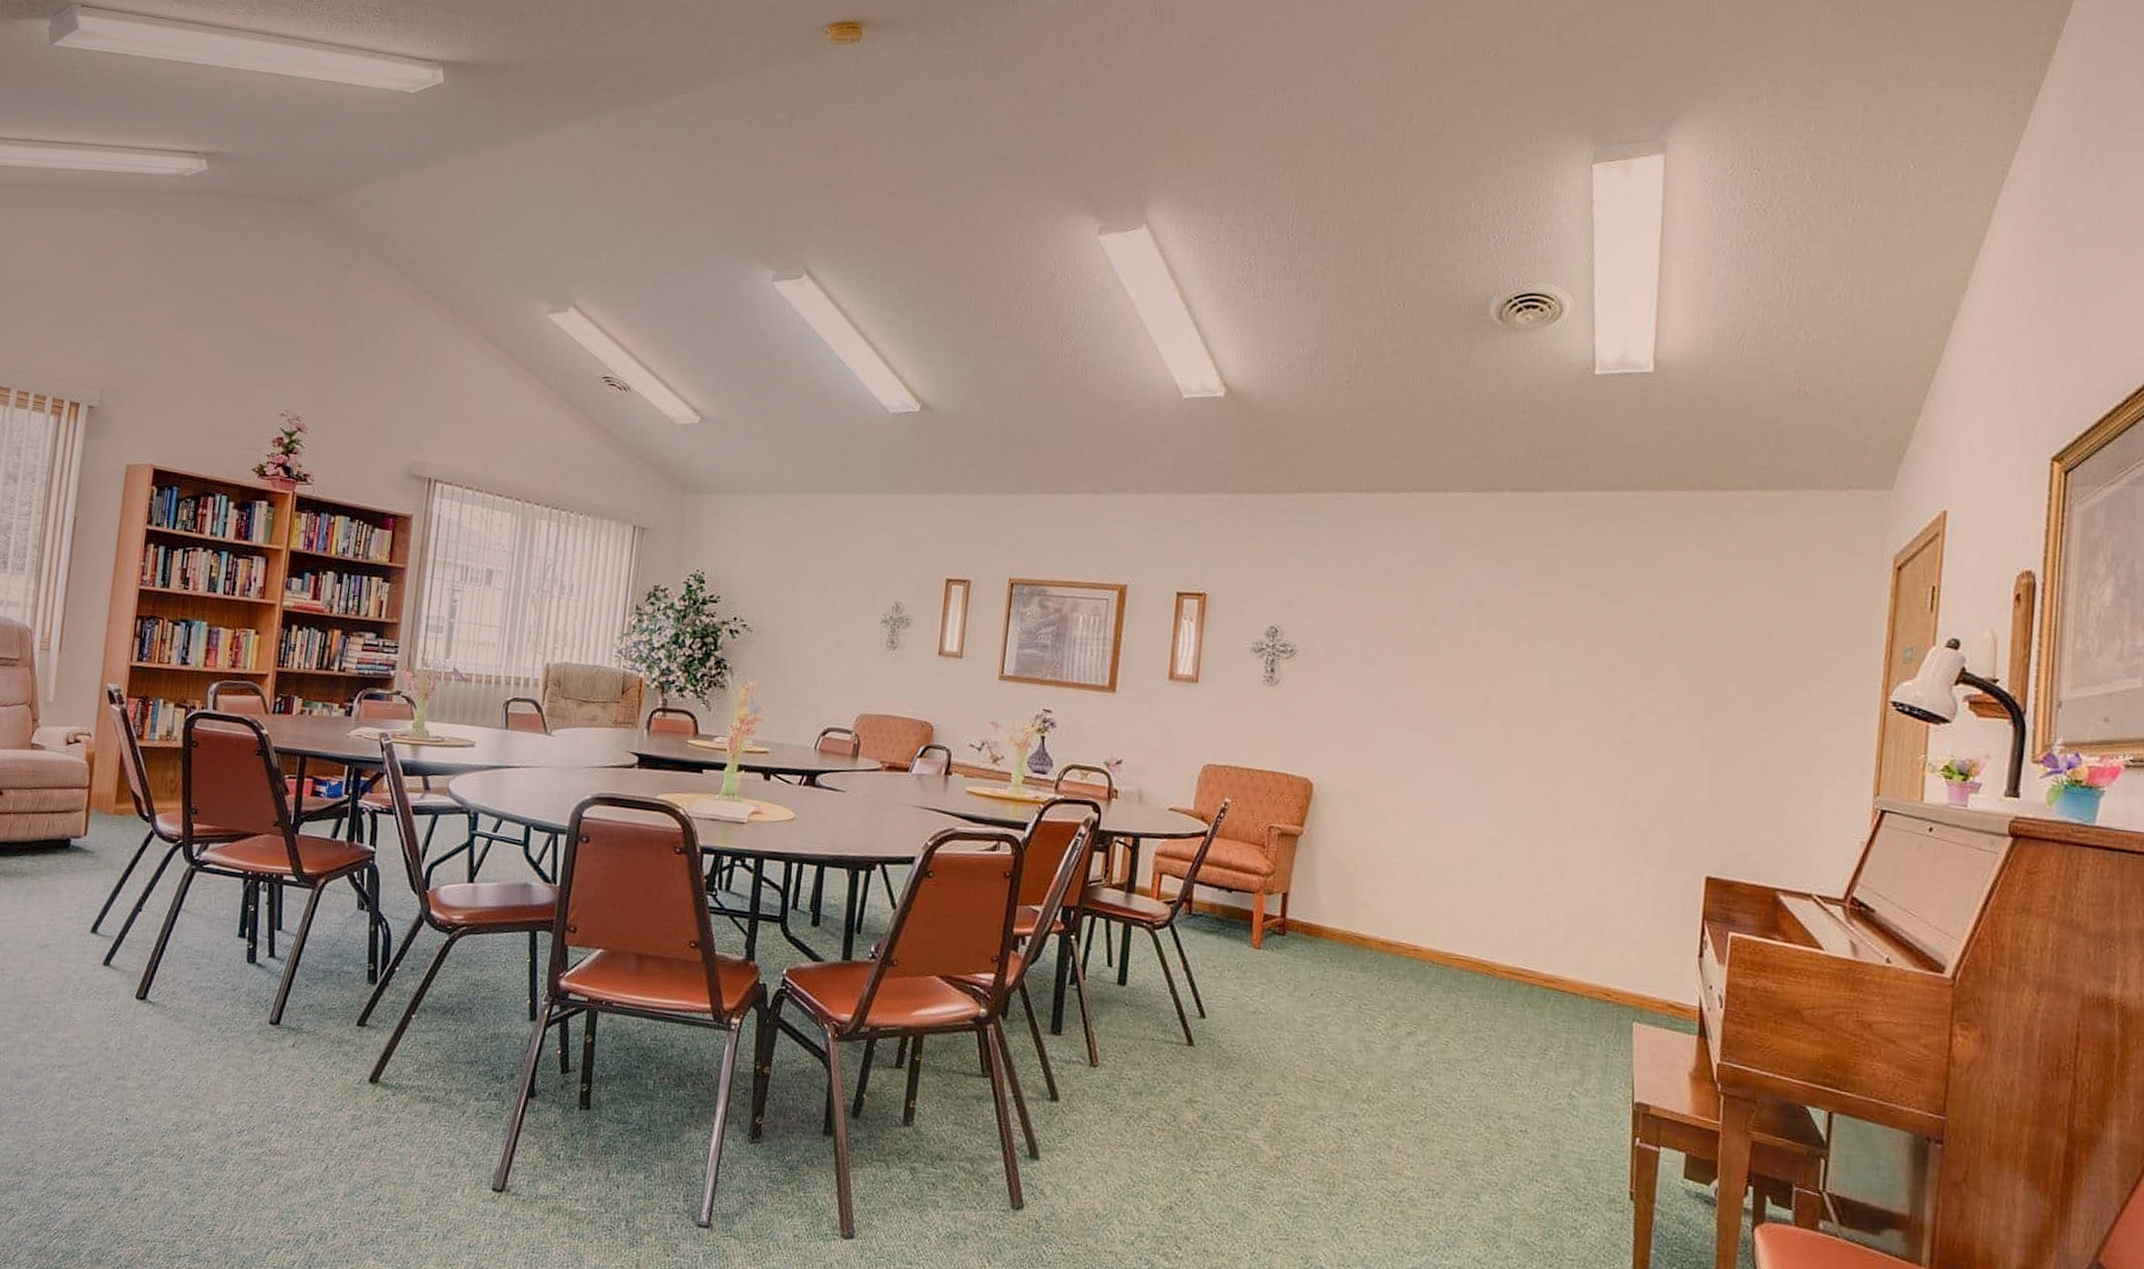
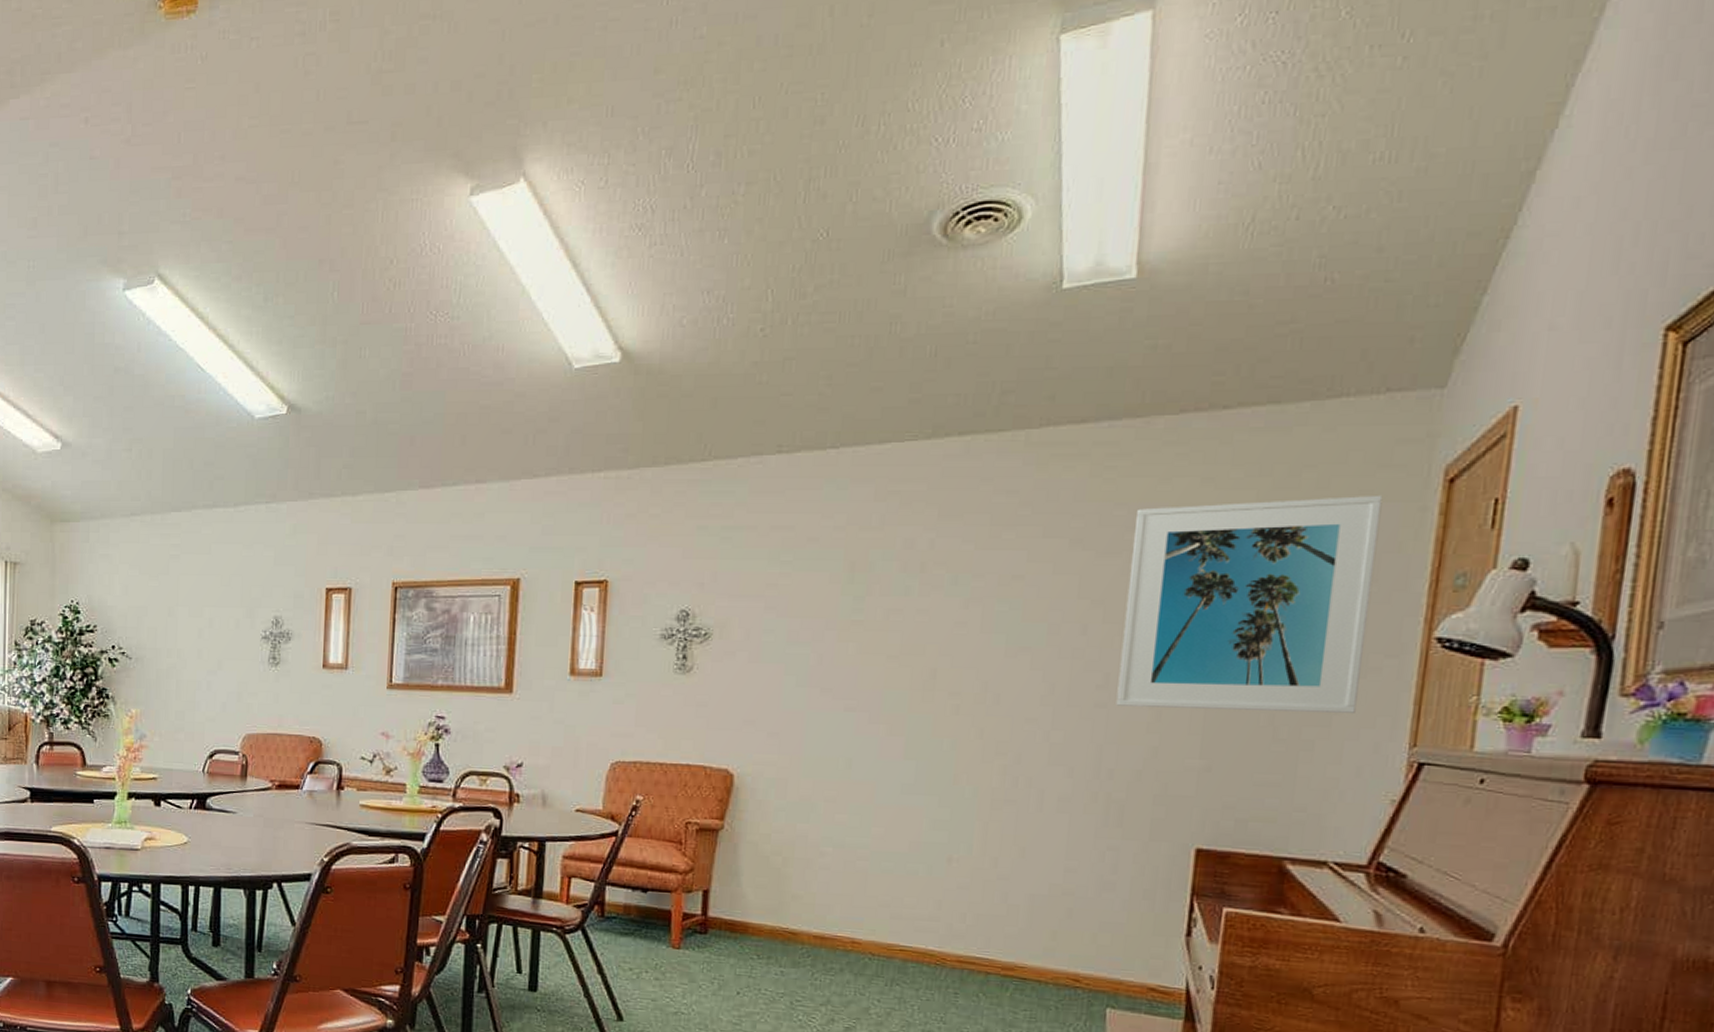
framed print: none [1639,569,1848,763] -> present [1116,495,1383,713]

